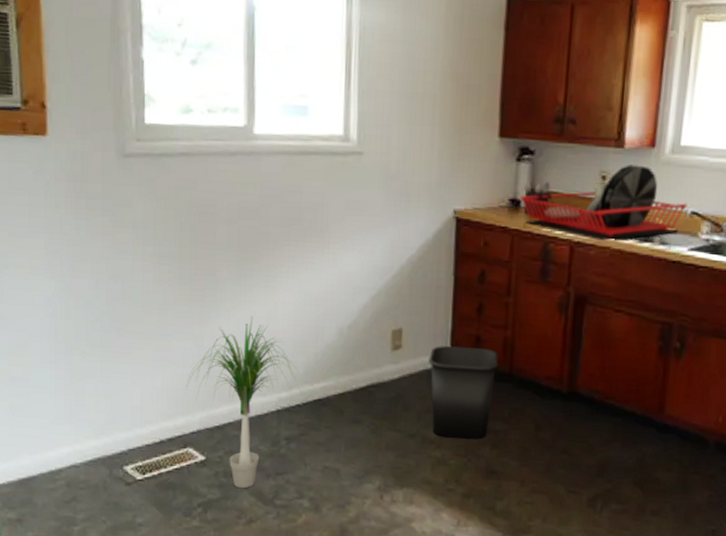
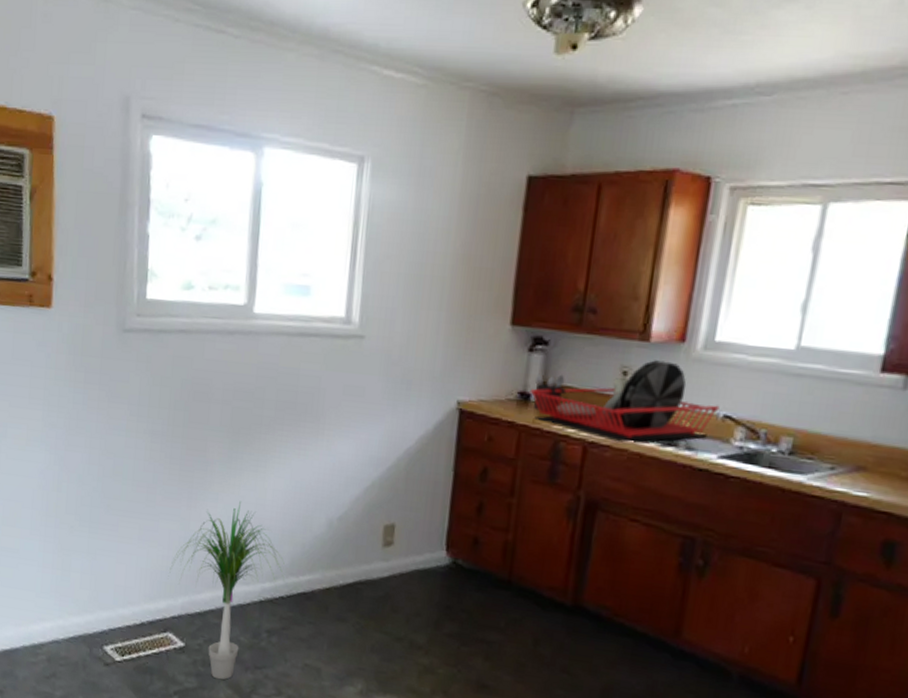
waste bin: present [428,346,499,439] -> none [421,545,498,649]

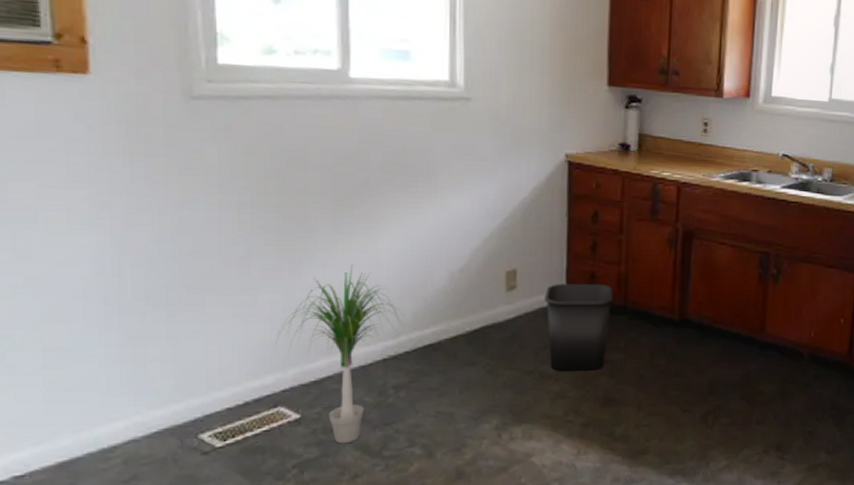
waste bin: none [421,545,498,649] -> present [544,283,614,371]
dish rack: present [530,360,720,443] -> none [629,112,779,181]

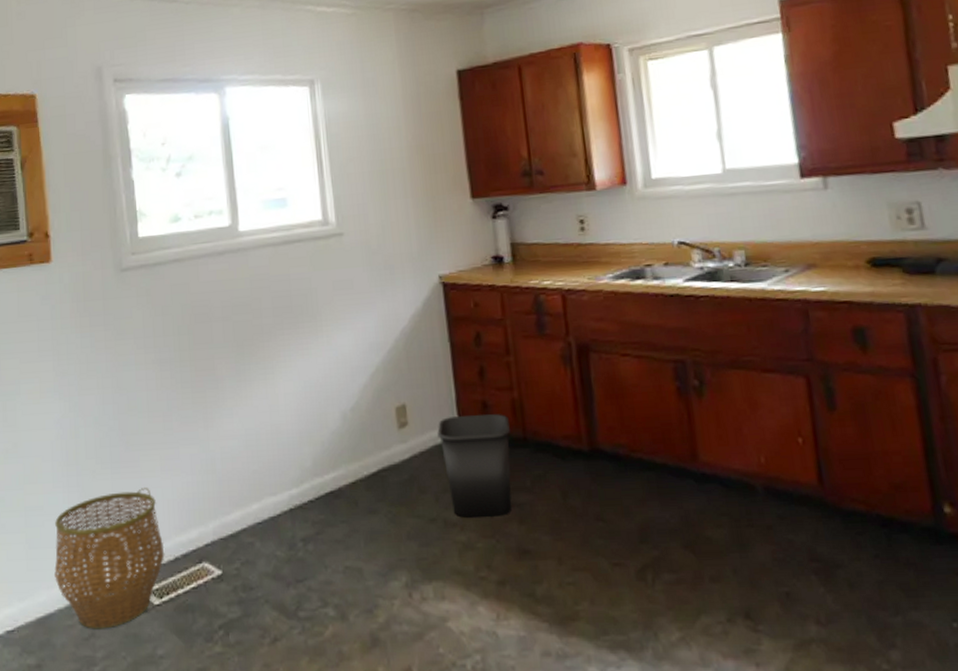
basket: none [84,333,232,472] -> present [54,488,165,629]
potted plant: present [275,264,407,444] -> none [196,411,307,603]

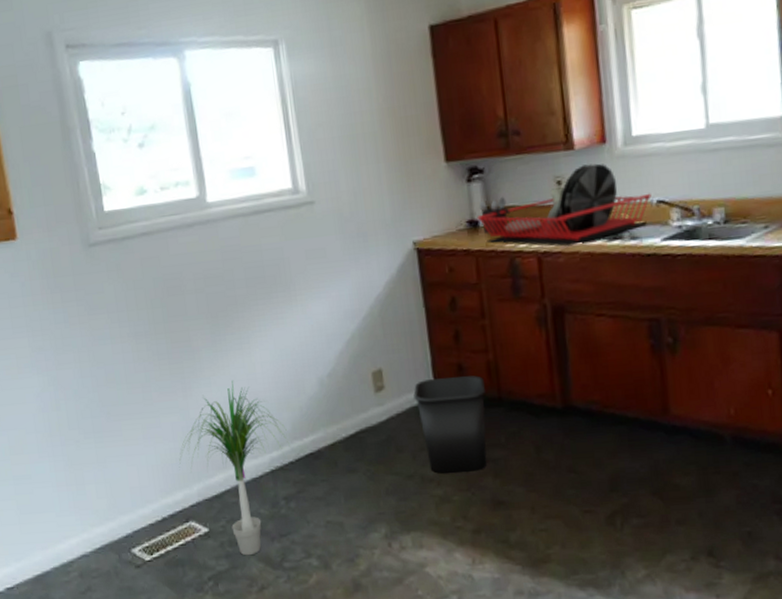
basket: present [54,488,165,629] -> none [44,455,153,584]
potted plant: none [196,411,307,603] -> present [179,380,287,556]
dish rack: none [502,204,673,285] -> present [477,163,652,247]

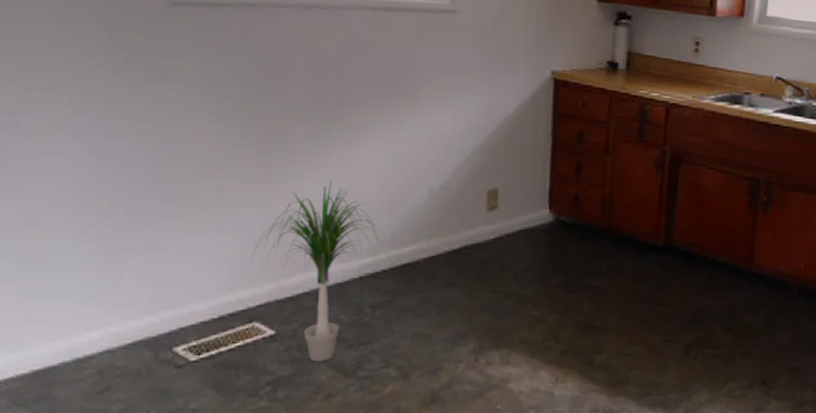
waste bin: present [413,375,487,474] -> none [526,205,598,296]
dish rack: present [477,163,652,247] -> none [617,32,773,103]

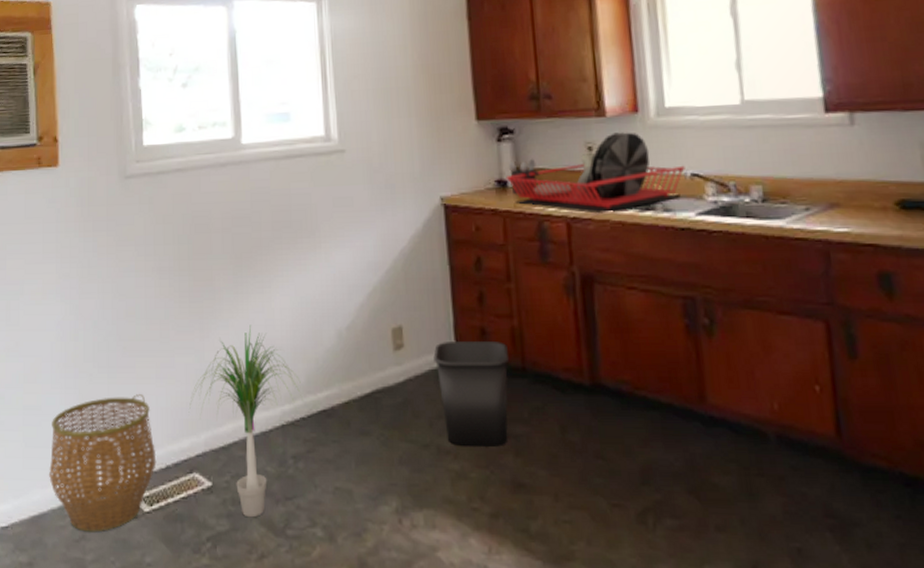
basket: none [60,244,208,383] -> present [49,394,157,532]
waste bin: none [526,205,598,296] -> present [433,340,510,447]
dish rack: none [617,32,773,103] -> present [506,132,685,214]

